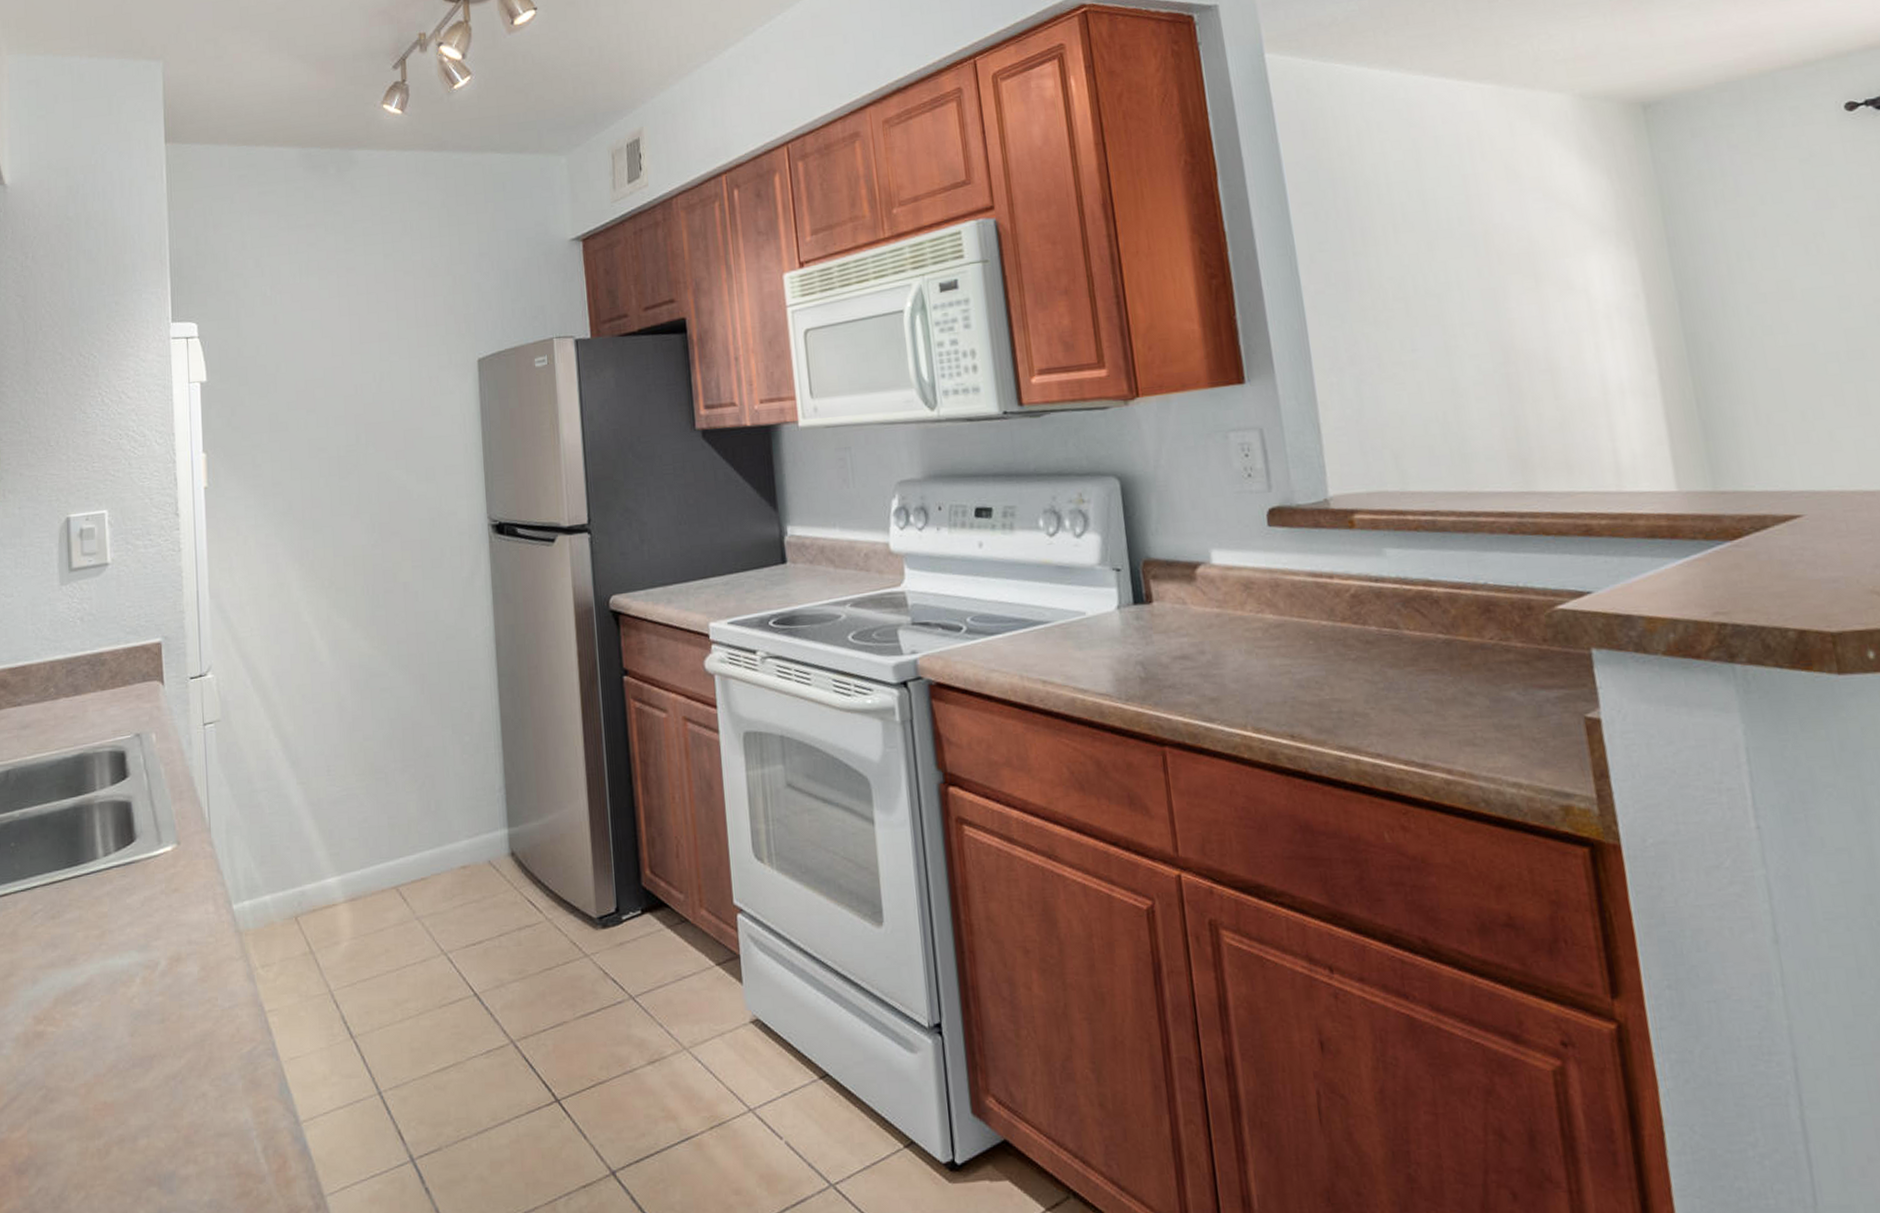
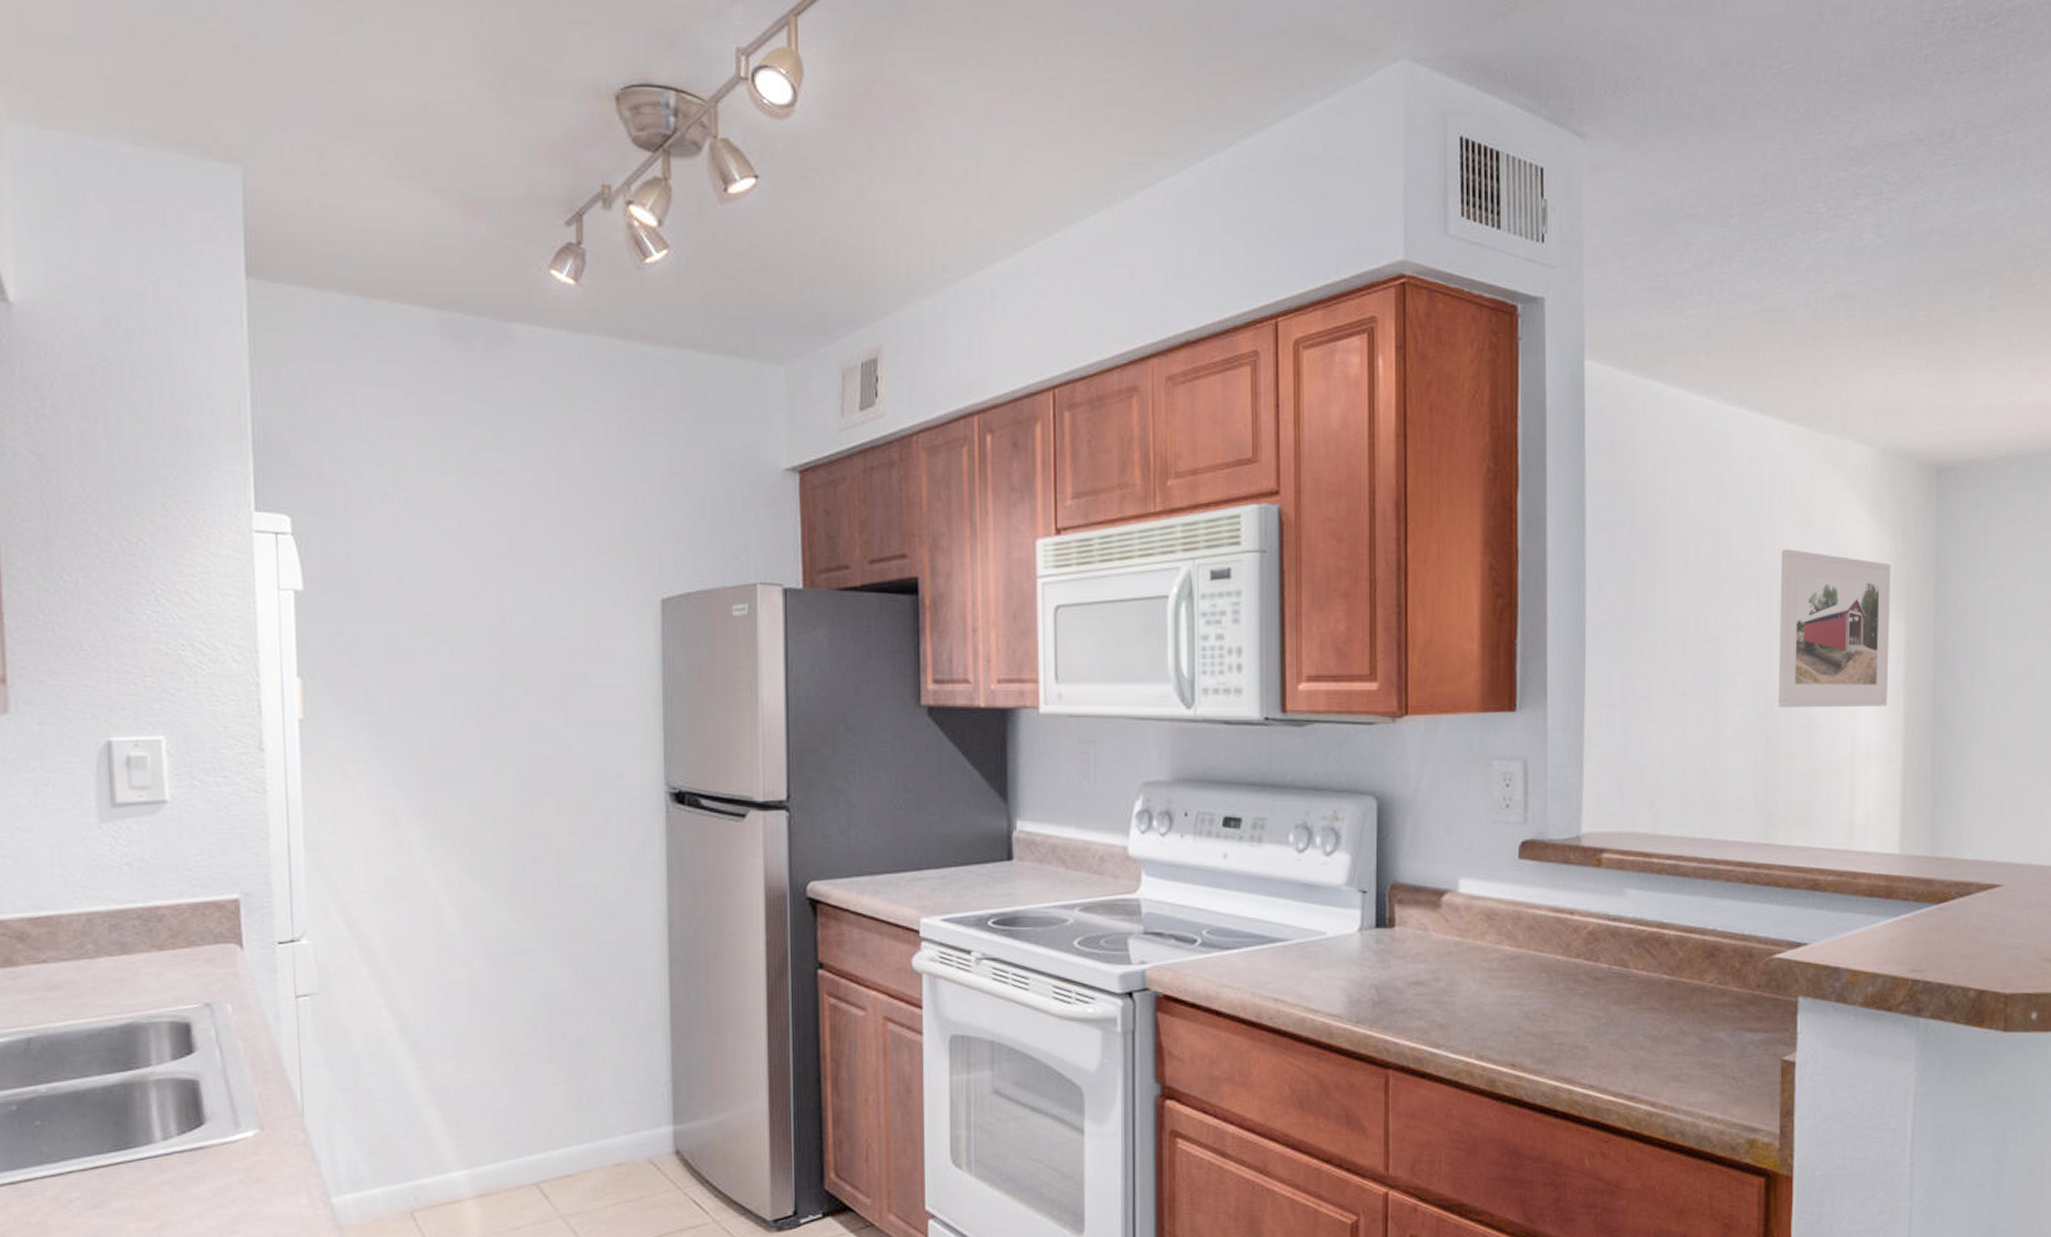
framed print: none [1491,200,1634,355] -> present [1779,549,1891,708]

